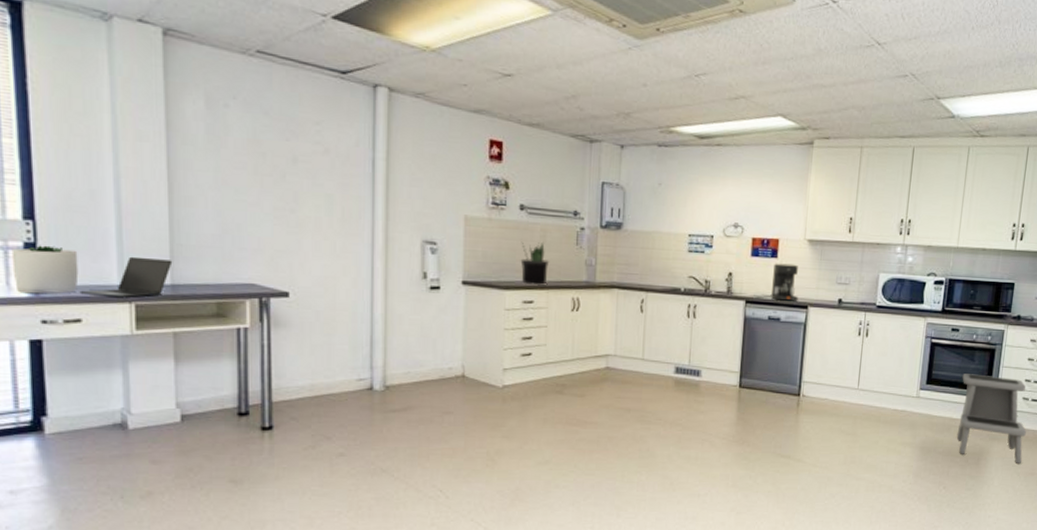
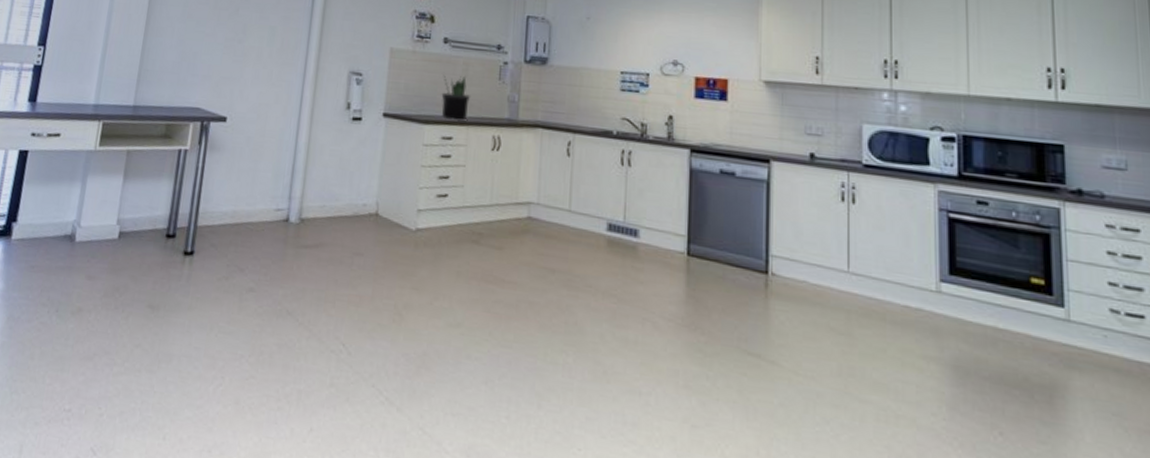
planter: present [11,245,79,294] -> none [20,67,70,110]
laptop: present [79,256,173,298] -> none [64,79,138,117]
coffee maker: present [770,263,798,301] -> none [721,106,756,153]
step stool: present [956,374,1027,464] -> none [1004,265,1127,413]

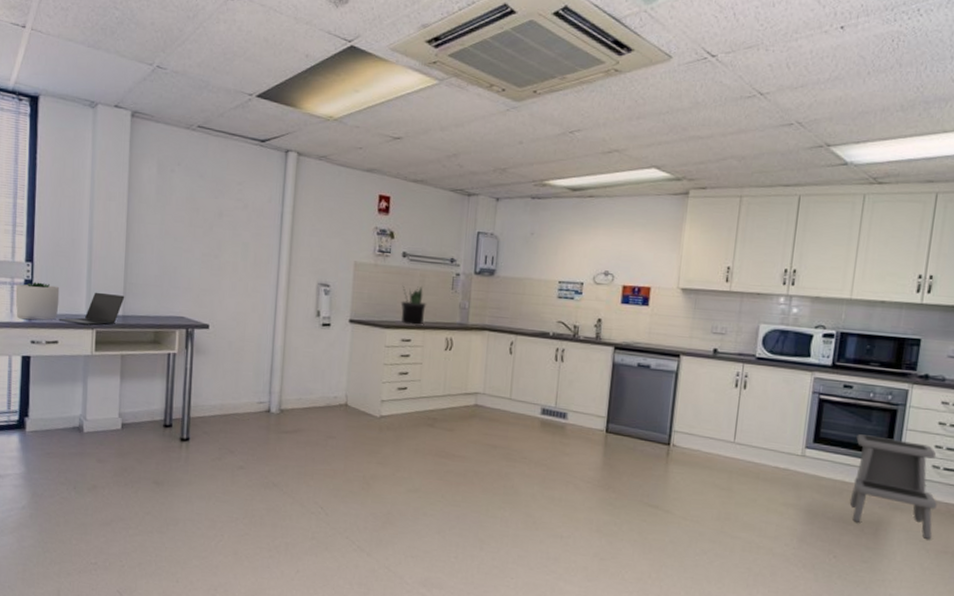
planter: none [20,67,70,110] -> present [15,282,60,320]
laptop: none [64,79,138,117] -> present [58,292,125,326]
step stool: none [1004,265,1127,413] -> present [849,434,937,539]

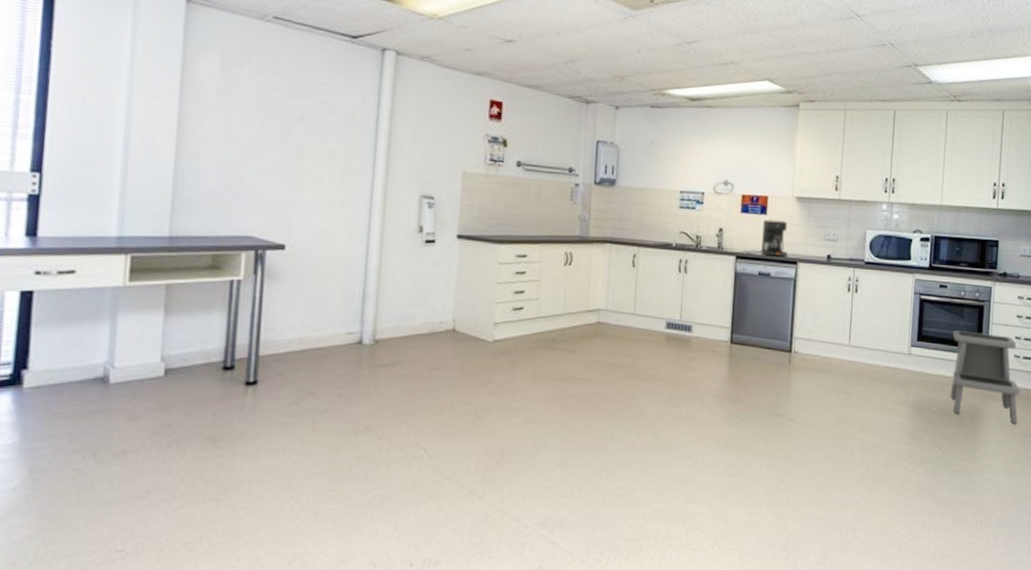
planter: present [15,282,60,320] -> none [13,197,80,245]
laptop: present [58,292,125,326] -> none [77,208,173,250]
planter: present [401,285,426,325] -> none [515,197,543,239]
coffee maker: none [640,311,670,349] -> present [760,219,788,257]

